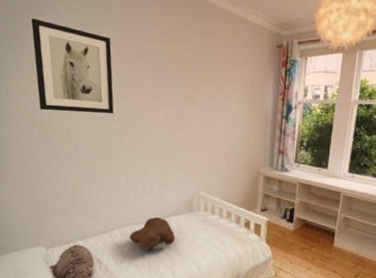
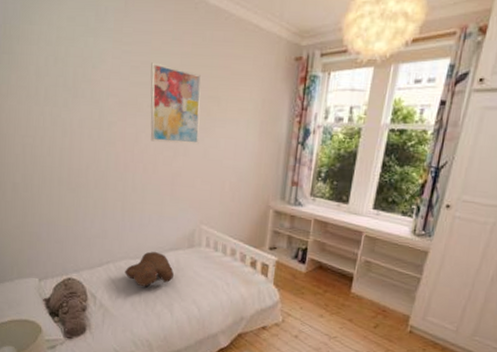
wall art: present [31,17,114,114] -> none [21,27,110,137]
wall art: none [151,49,197,120] -> present [150,62,202,145]

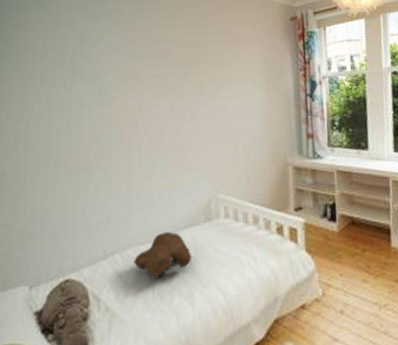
wall art: present [150,62,202,145] -> none [151,35,206,112]

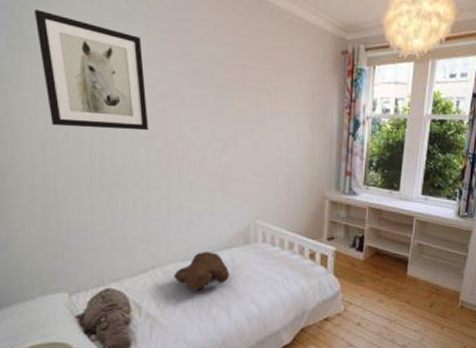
wall art: none [18,17,111,116] -> present [33,8,148,131]

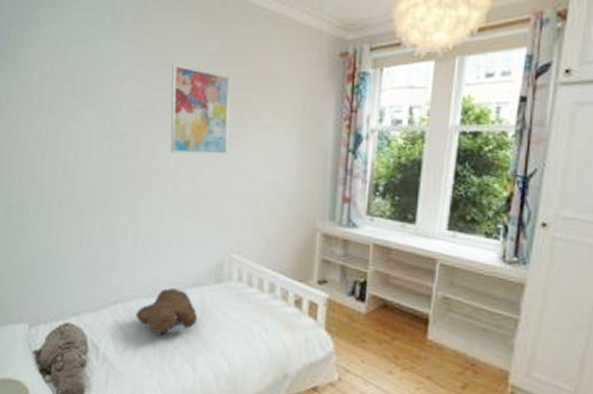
wall art: present [33,8,148,131] -> none [27,31,122,150]
wall art: none [193,52,249,137] -> present [170,64,231,156]

